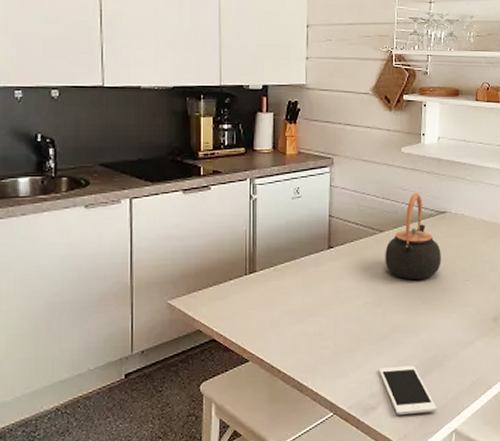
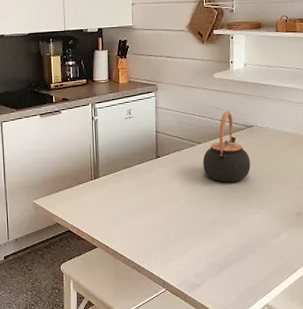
cell phone: present [378,365,437,415] -> none [201,252,251,292]

